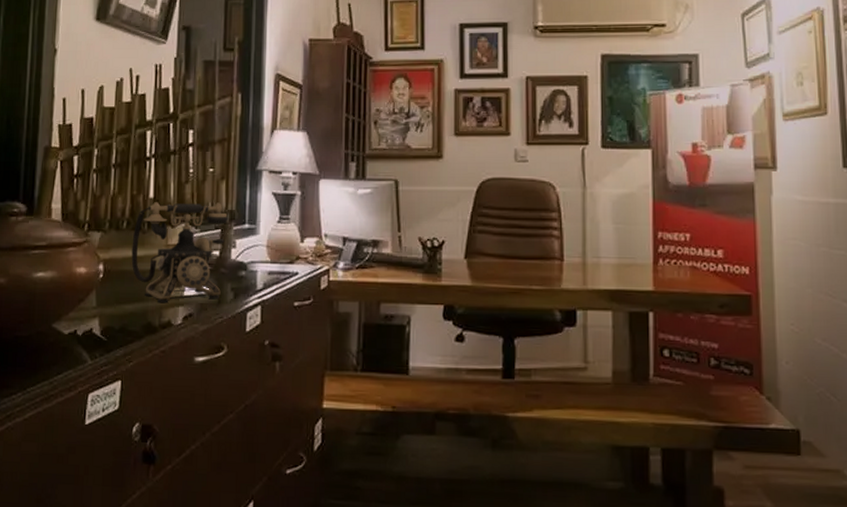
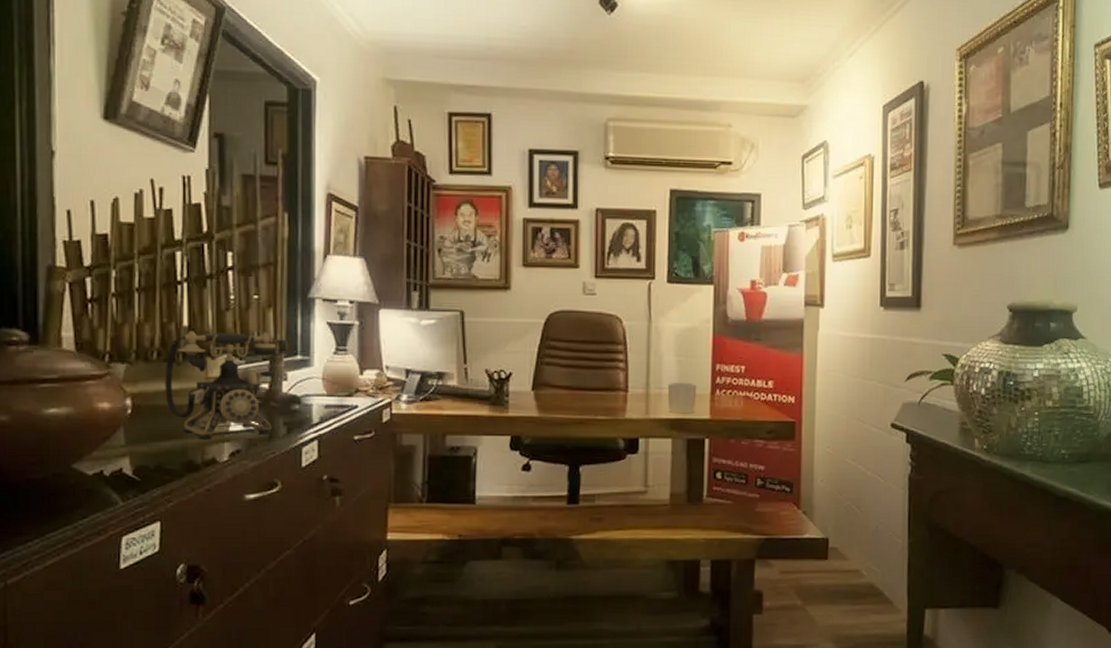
mug: none [605,252,638,285] -> present [667,383,697,414]

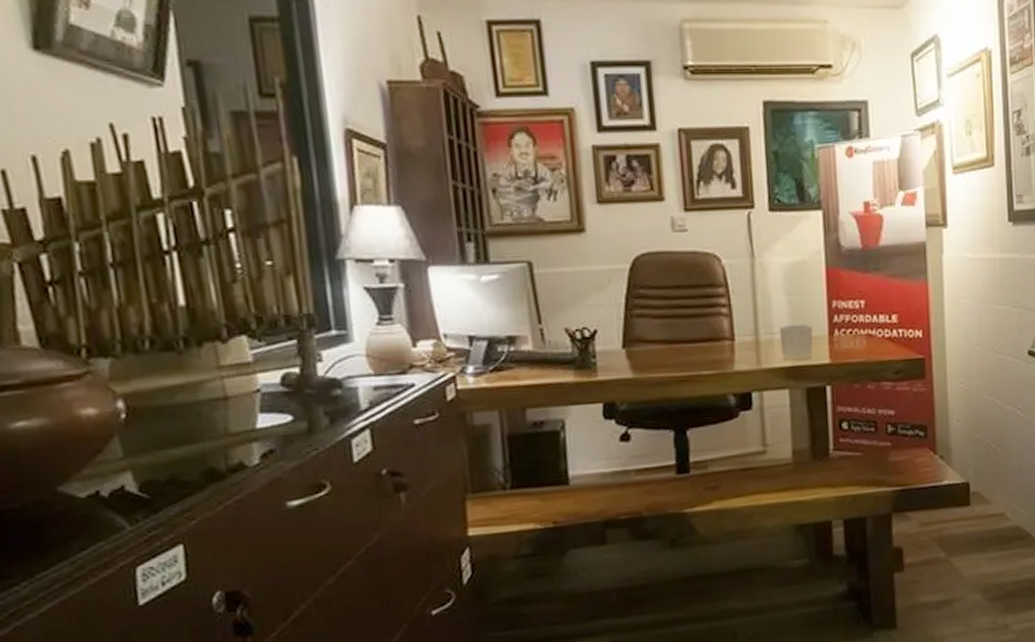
telephone: present [165,331,278,440] -> none [163,305,310,442]

